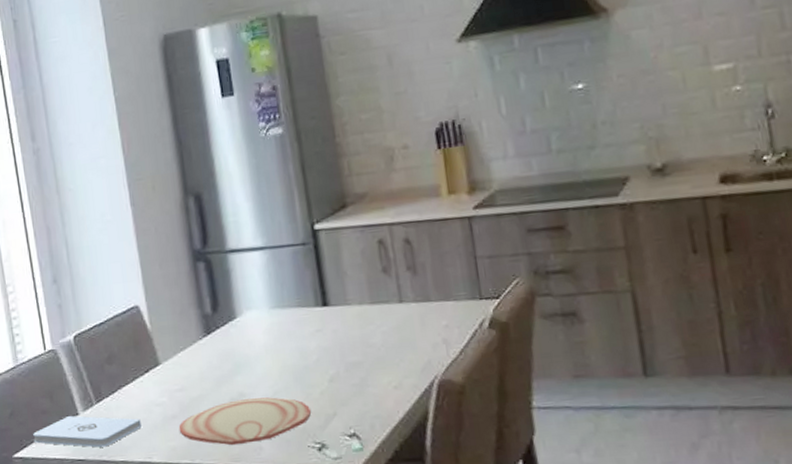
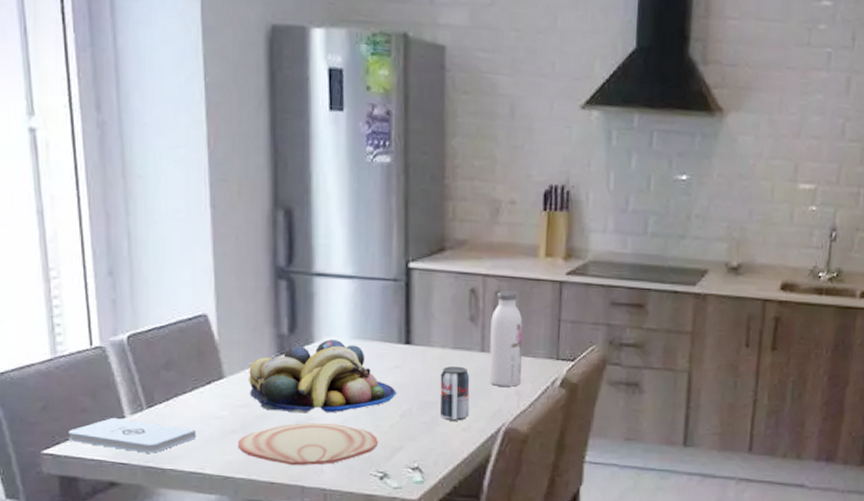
fruit bowl: none [180,312,322,392] -> present [249,339,396,414]
beverage can: none [362,321,398,380] -> present [440,366,470,421]
water bottle: none [403,235,446,337] -> present [489,291,523,387]

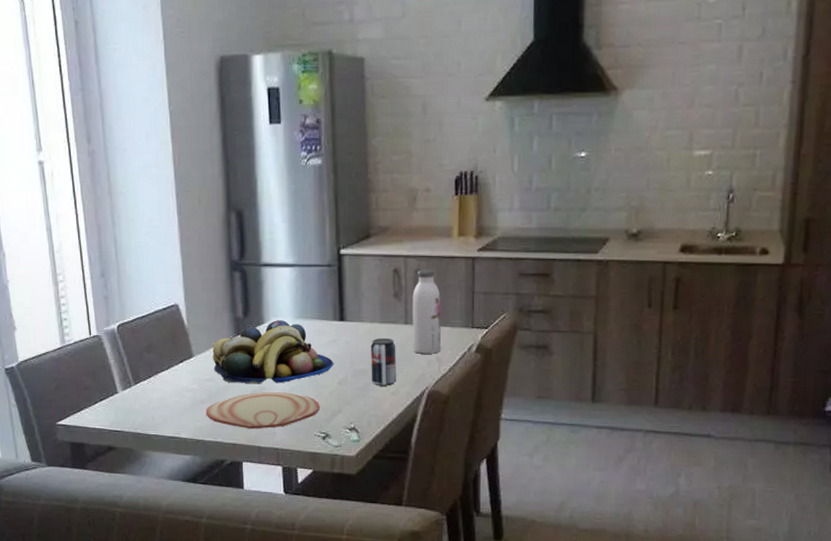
notepad: present [68,417,196,453] -> none [76,393,173,422]

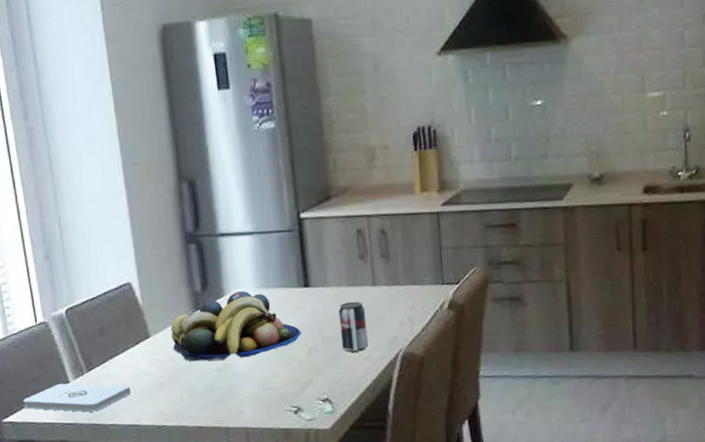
notepad: none [76,393,173,422] -> present [23,383,131,413]
plate: present [205,392,319,429] -> none [166,367,289,410]
water bottle: present [412,269,441,354] -> none [378,227,412,316]

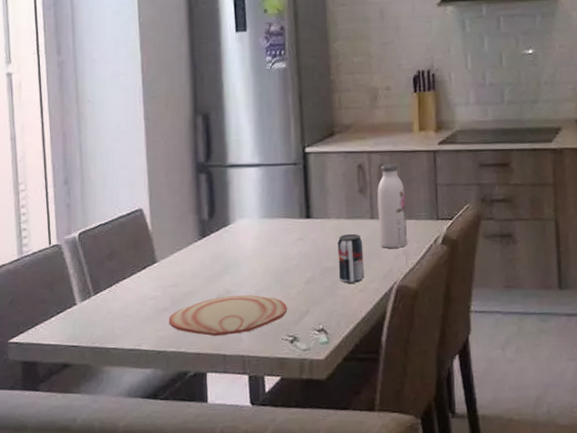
notepad: present [23,383,131,413] -> none [30,305,134,335]
plate: none [166,367,289,410] -> present [168,295,287,337]
fruit bowl: present [170,291,301,362] -> none [177,220,301,289]
water bottle: none [378,227,412,316] -> present [377,163,407,248]

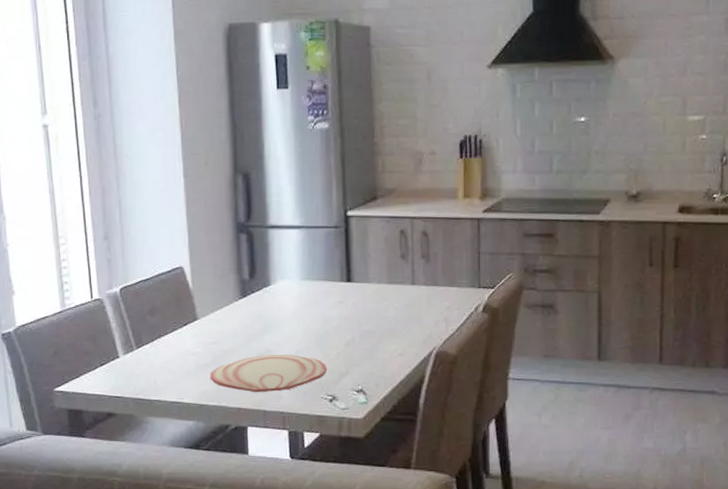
beverage can: present [337,233,364,284] -> none [378,298,404,347]
water bottle: present [377,163,407,248] -> none [419,230,448,314]

